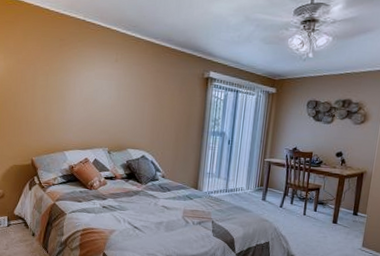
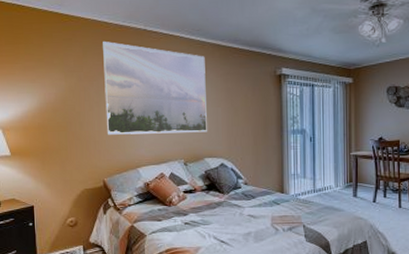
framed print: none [39,28,138,125] -> present [103,41,207,135]

